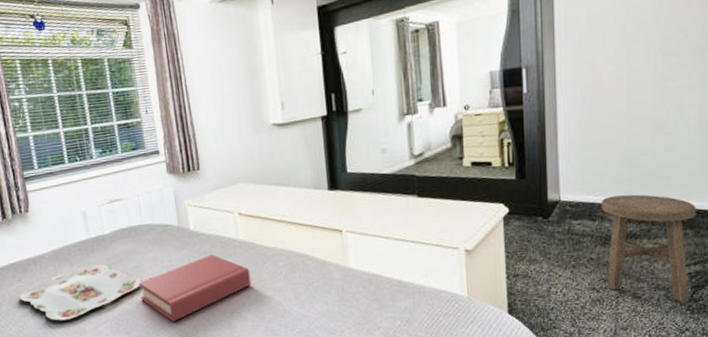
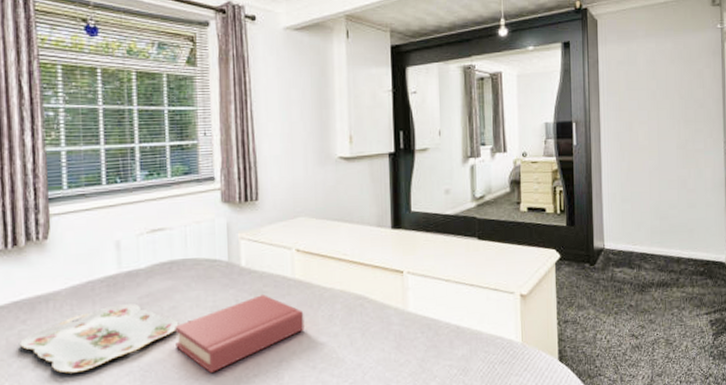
stool: present [601,194,697,302] -> none [638,245,715,348]

